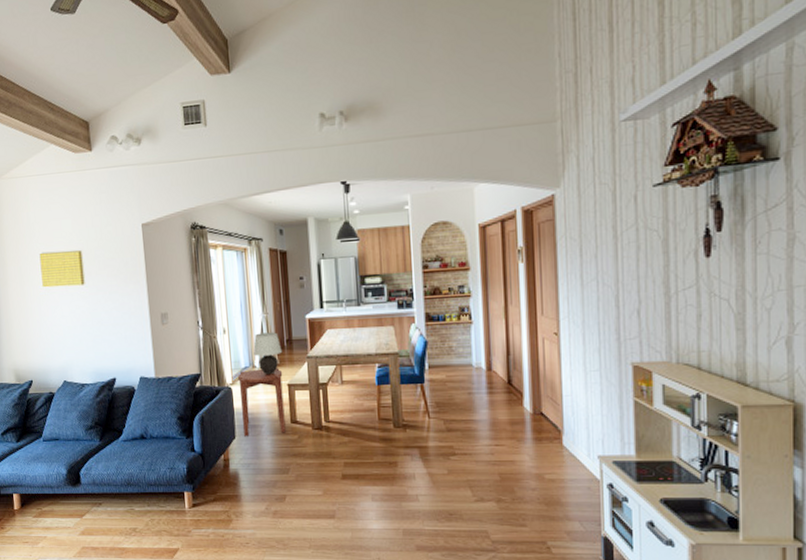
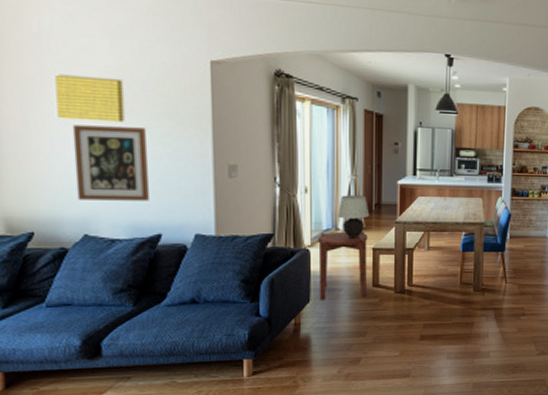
wall art: none [52,288,106,352] -> present [72,125,150,201]

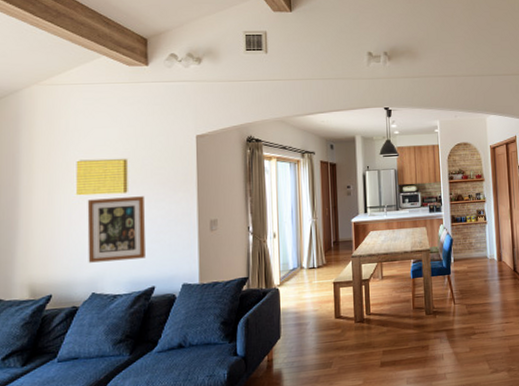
side table: present [318,231,368,300] -> none [286,268,330,336]
table lamp: present [338,195,370,238] -> none [302,235,330,275]

